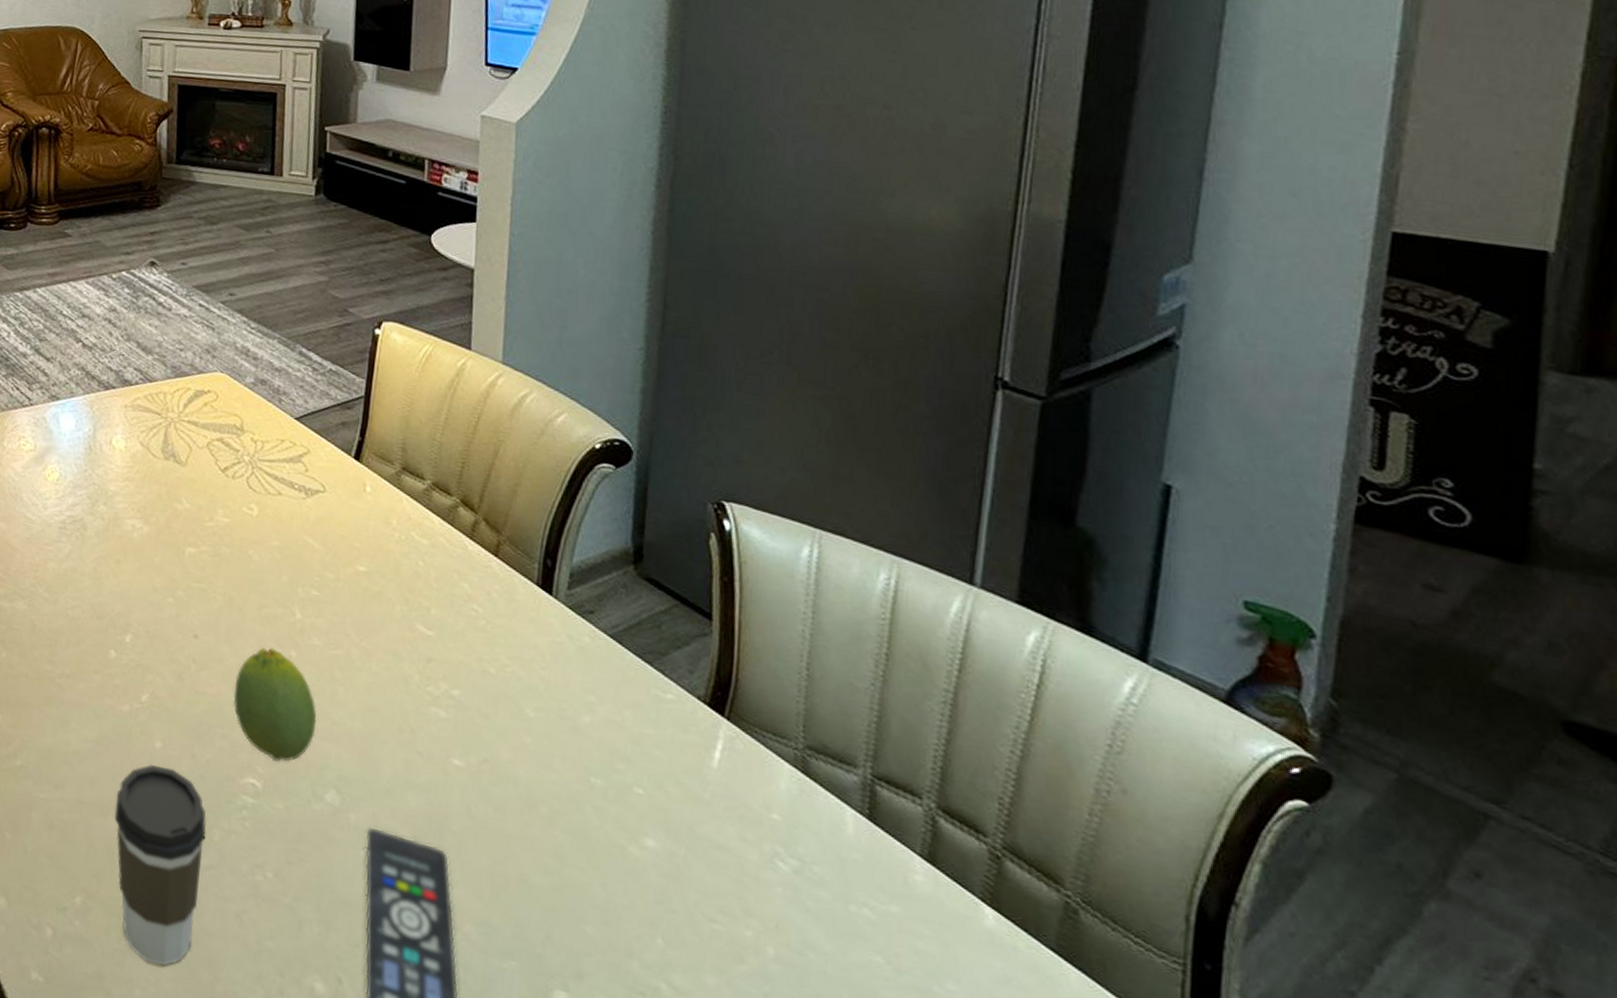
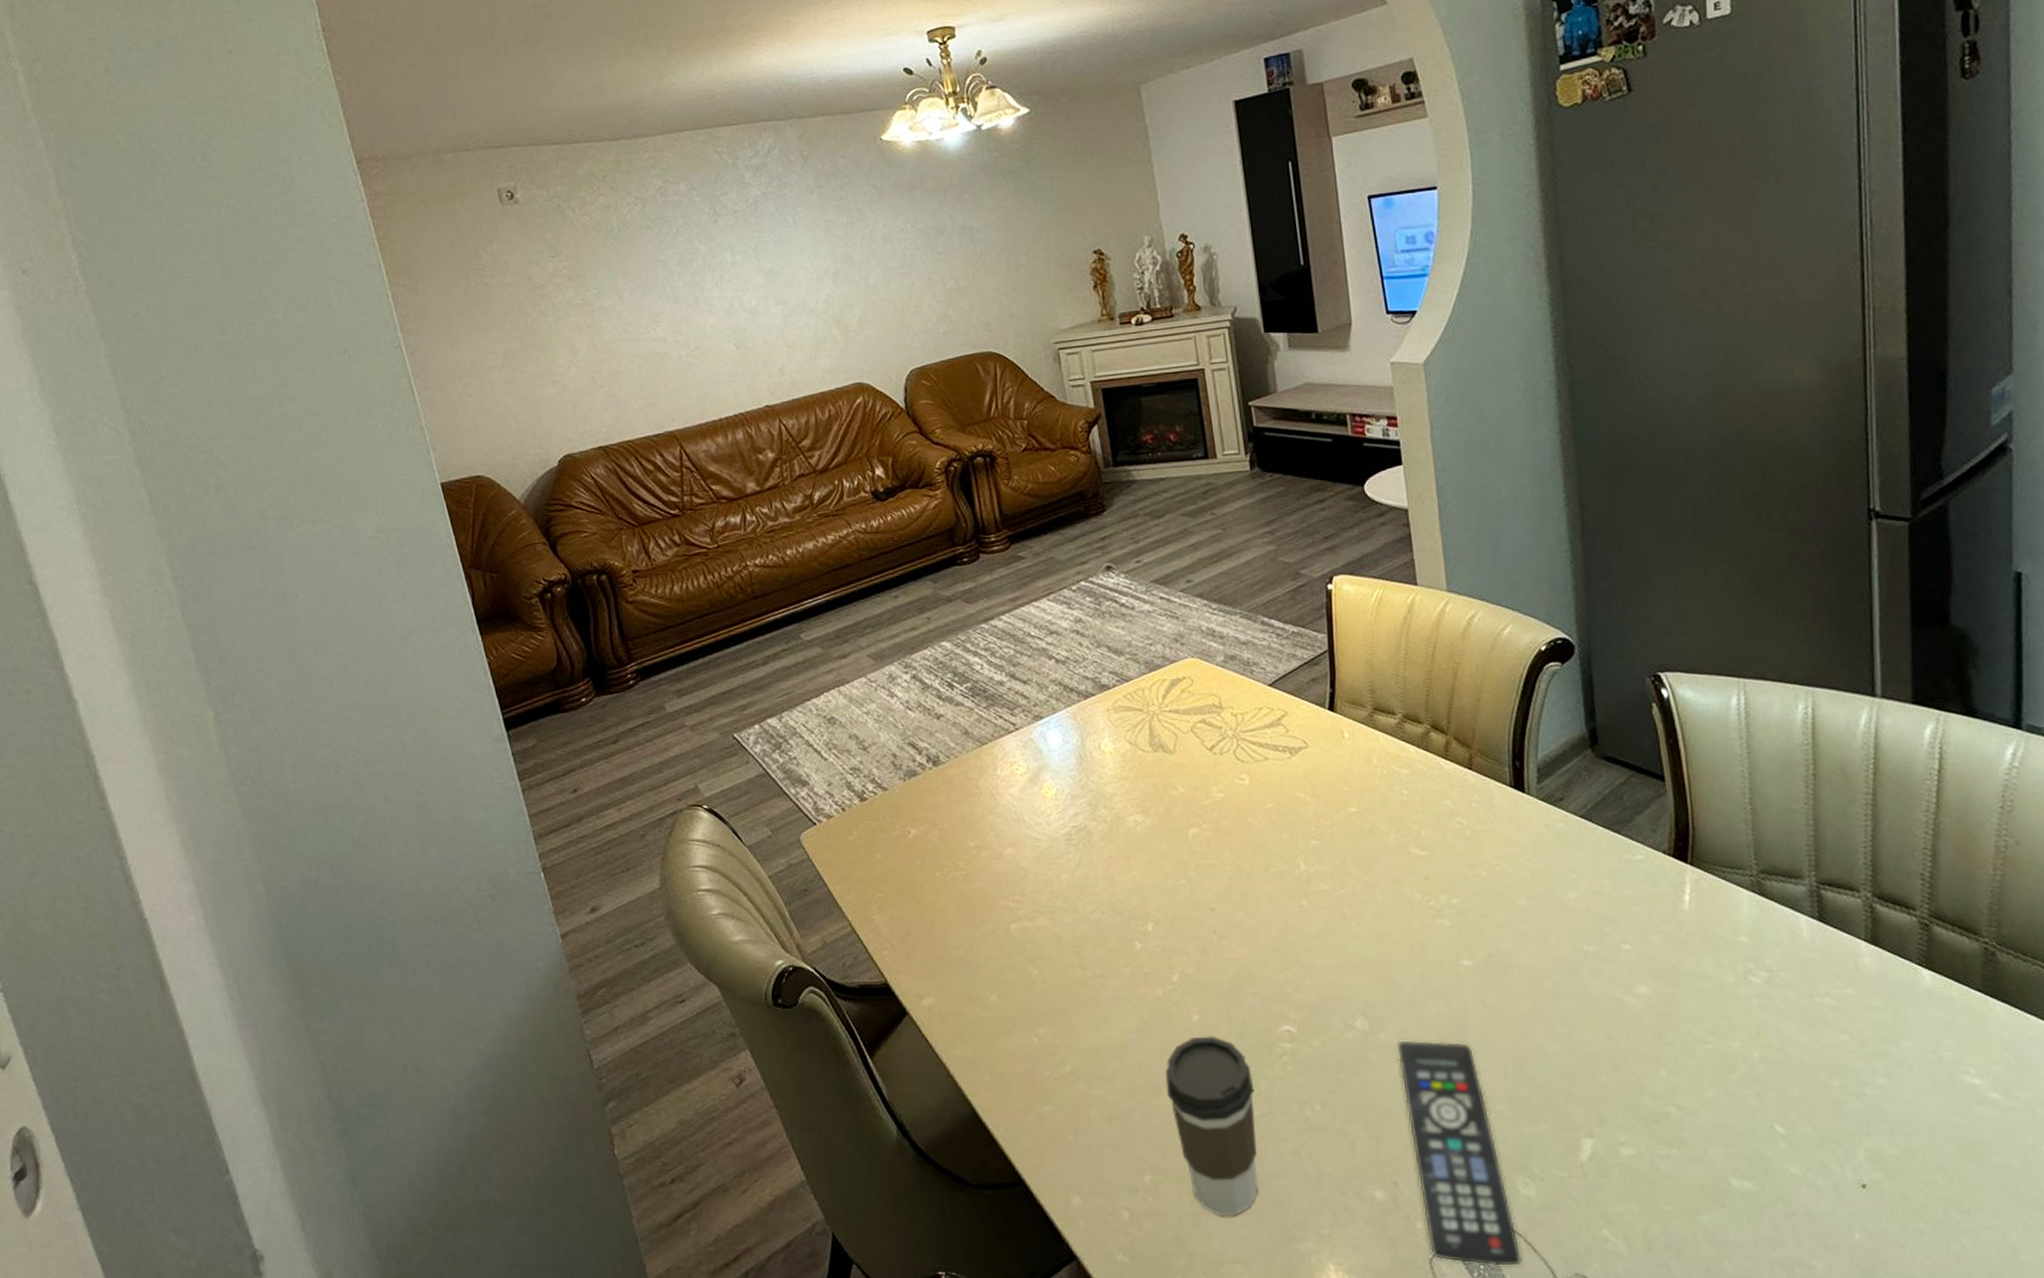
fruit: present [233,647,317,762] -> none [1255,902,1337,1004]

